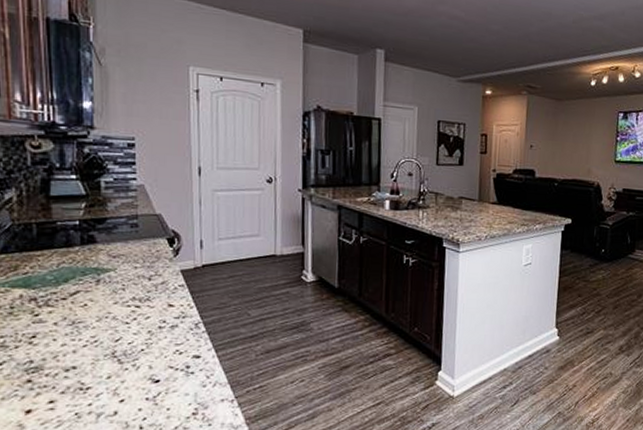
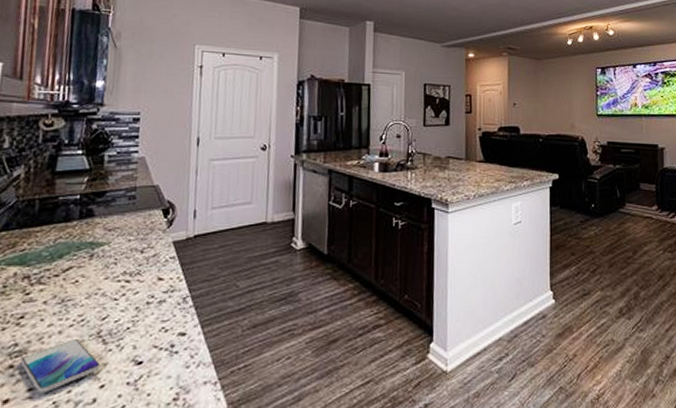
smartphone: none [38,358,119,406] -> present [20,339,101,394]

